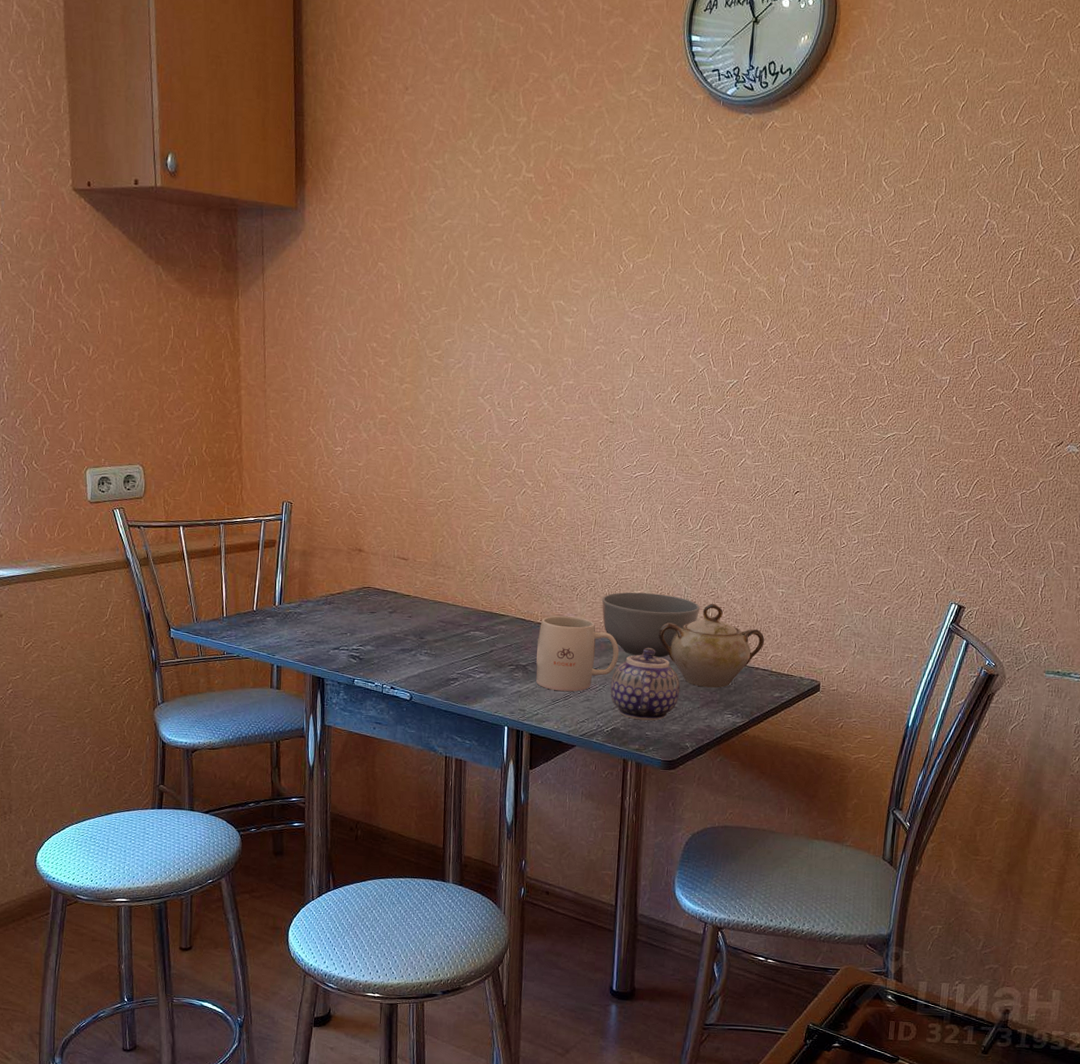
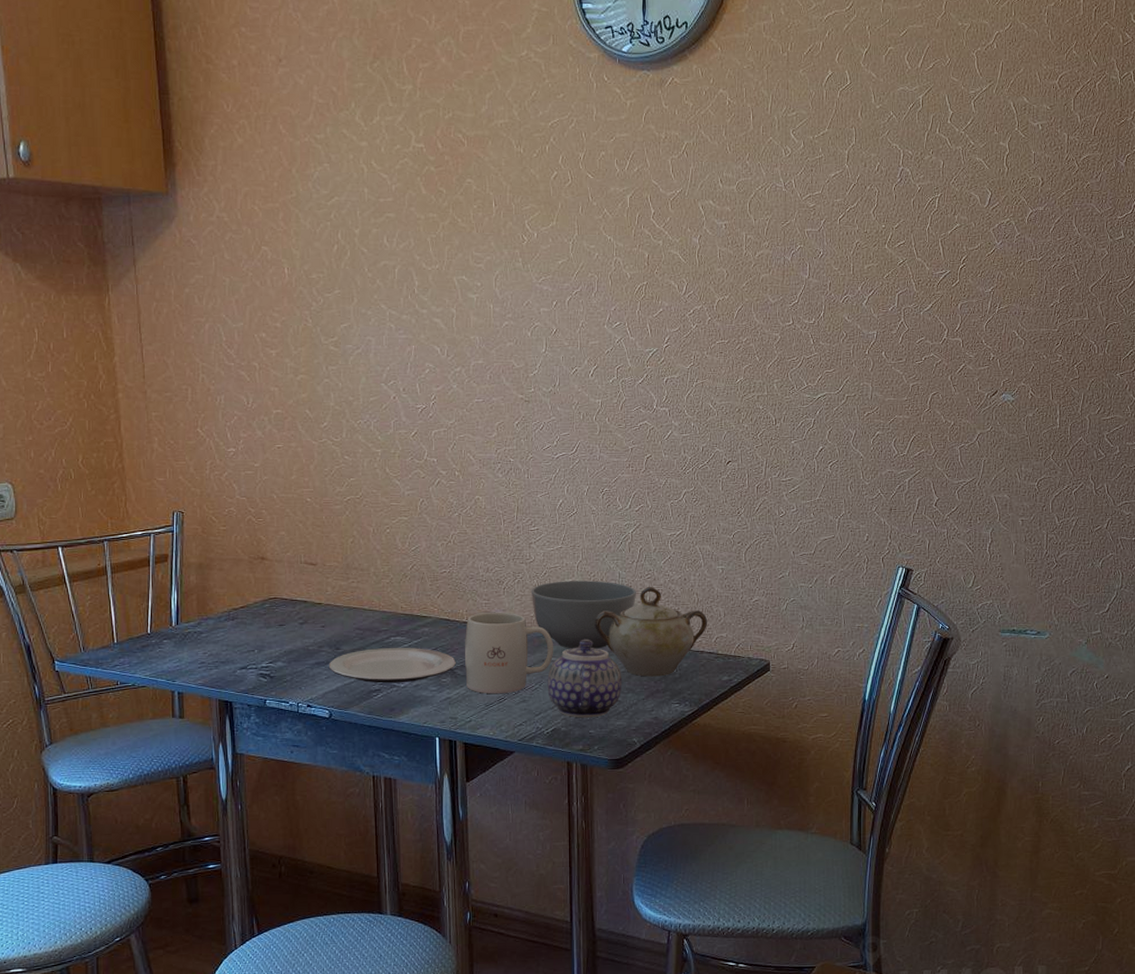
plate: none [412,640,528,674] -> present [328,647,456,683]

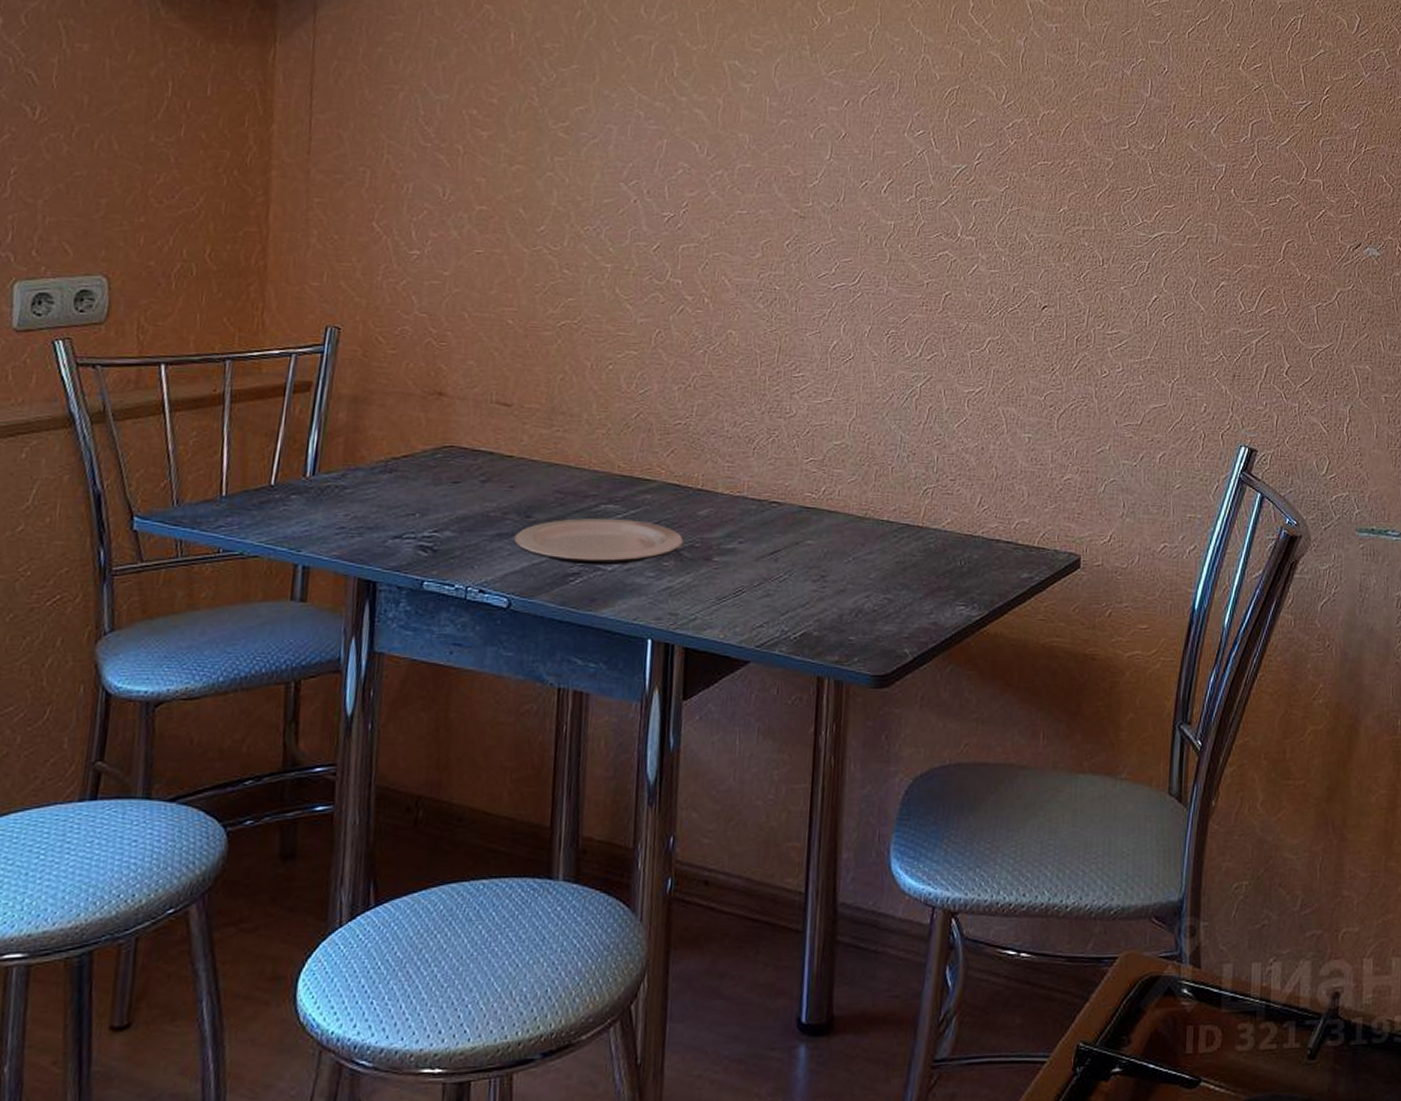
mug: present [464,612,554,694] -> none [694,477,812,585]
bowl: present [531,581,637,649] -> none [787,442,922,531]
teapot: present [547,639,622,718] -> none [799,517,896,621]
sugar bowl: present [595,586,708,677] -> none [865,454,1008,570]

